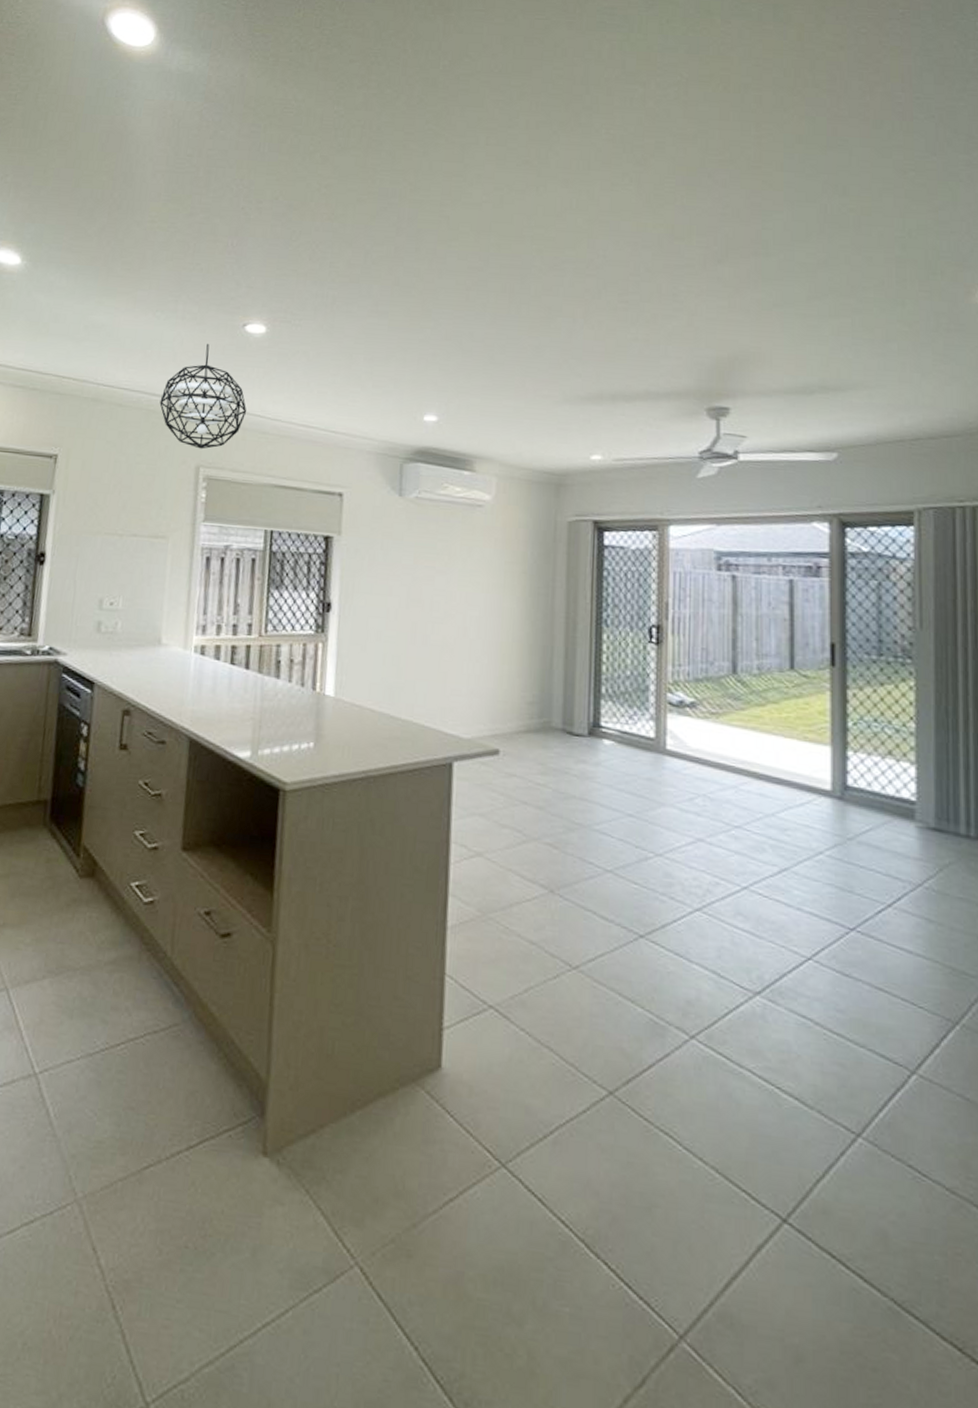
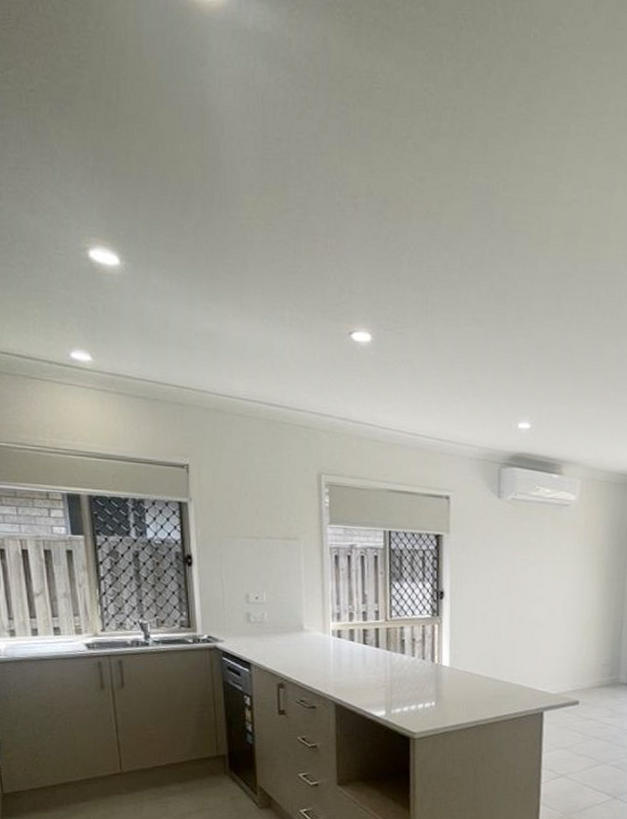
pendant light: present [159,344,247,450] -> none [278,353,360,458]

